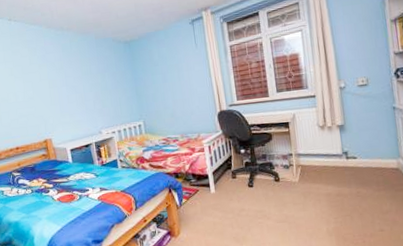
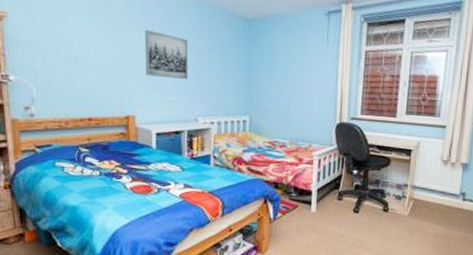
wall art: none [48,67,88,104] -> present [144,29,189,80]

